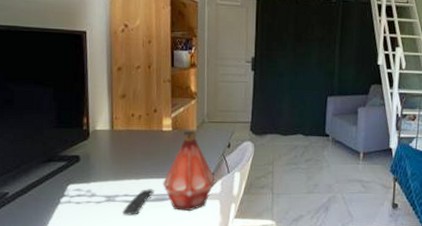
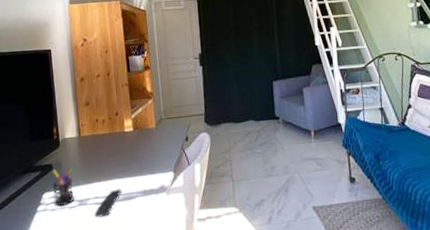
pen holder: none [78,161,103,200] -> present [52,167,74,207]
bottle: present [163,131,215,211] -> none [129,129,178,207]

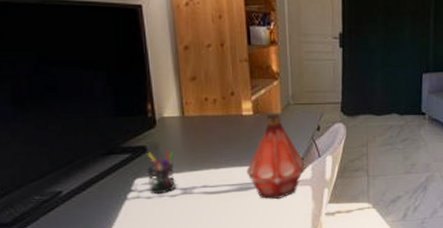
remote control: present [95,189,122,217] -> none [202,178,237,208]
bottle: none [129,129,178,207] -> present [246,115,305,199]

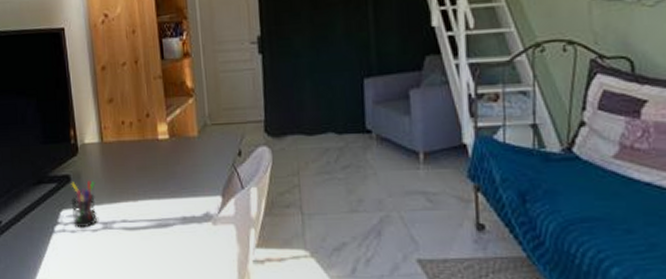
bottle: present [246,115,305,199] -> none [164,138,227,239]

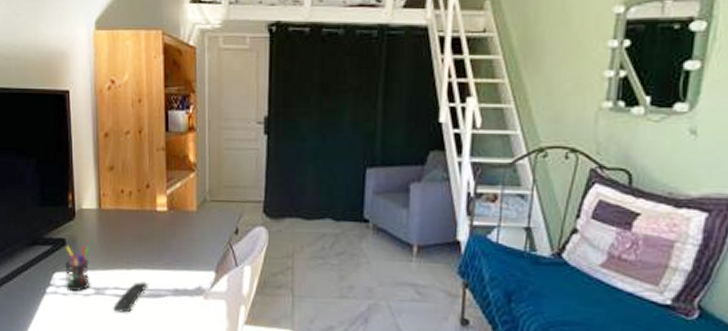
remote control: none [122,212,156,246] -> present [113,282,148,313]

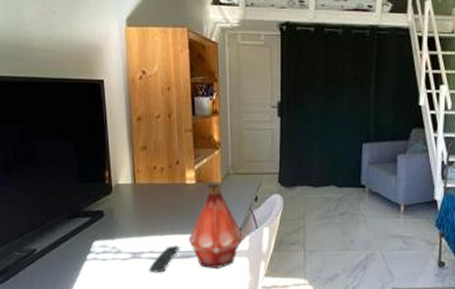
pen holder: present [64,245,90,292] -> none [103,216,127,257]
bottle: none [158,212,220,312] -> present [188,184,243,268]

